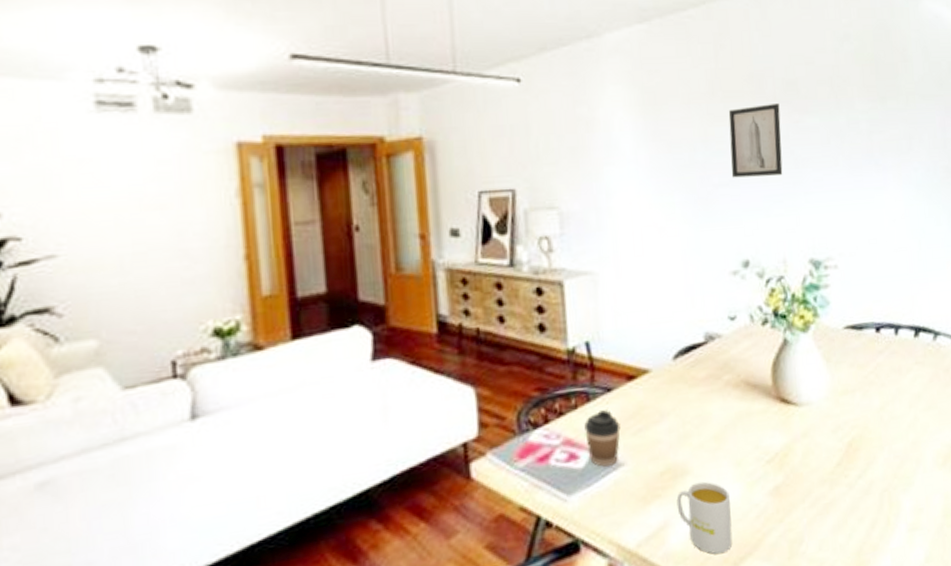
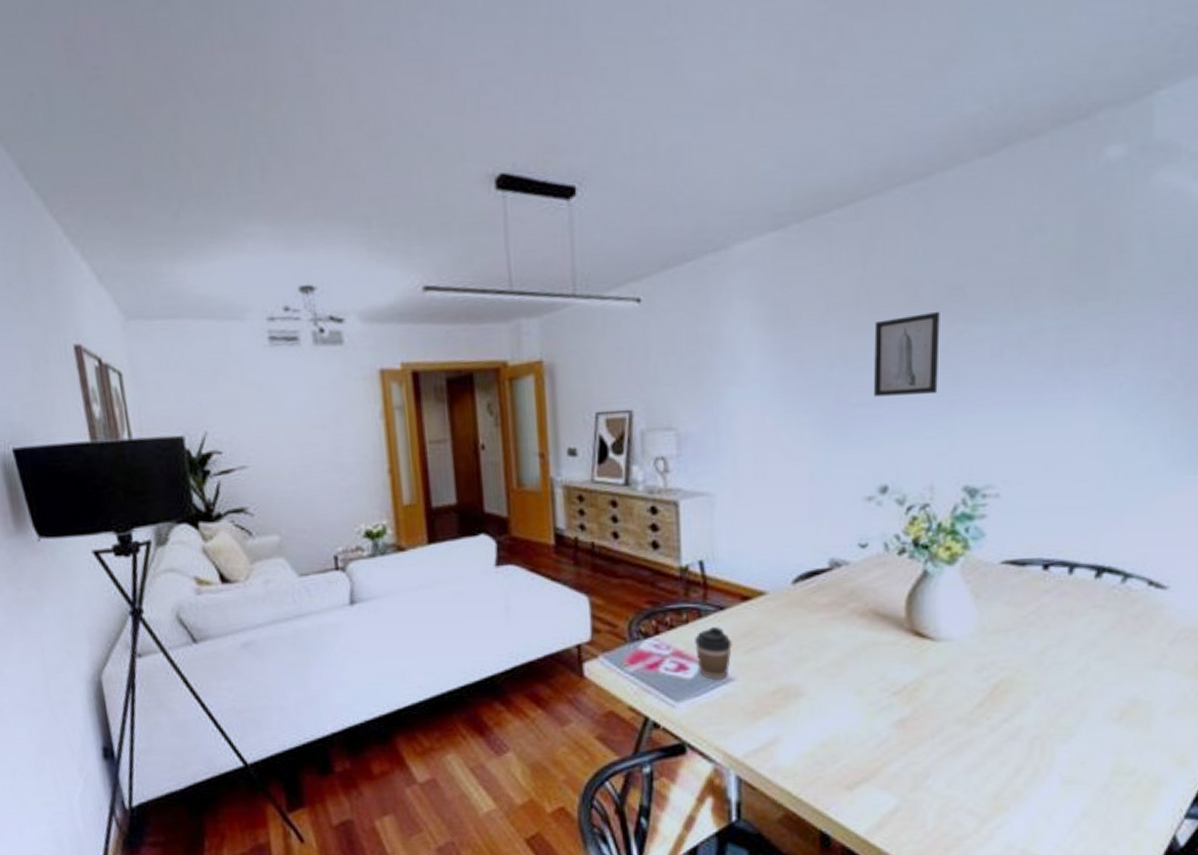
mug: present [676,481,733,555] -> none [788,705,847,776]

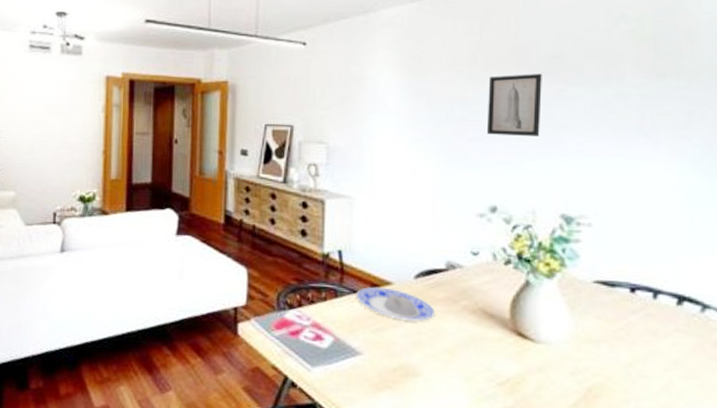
coffee cup: present [695,626,732,680] -> none [331,305,362,352]
plate: none [723,599,819,635] -> present [356,287,436,322]

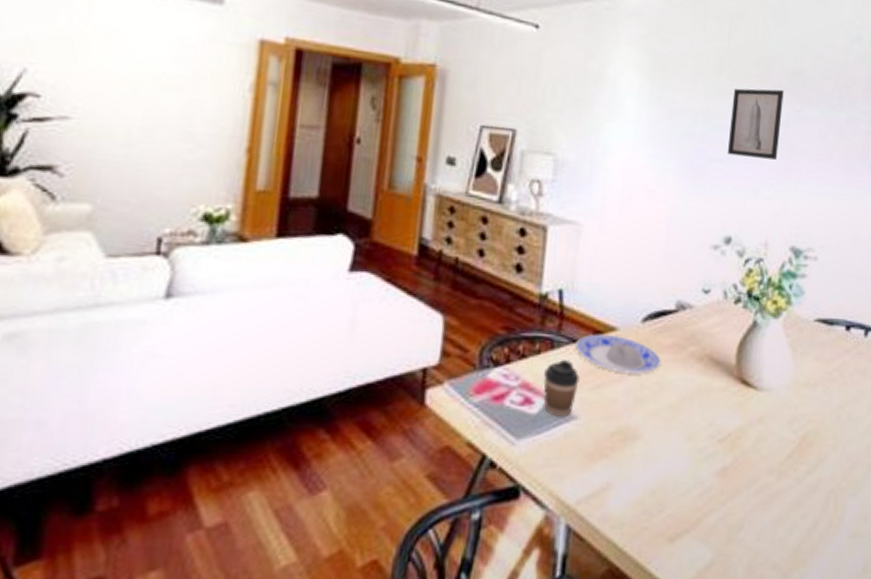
coffee cup: none [331,305,362,352] -> present [543,359,580,417]

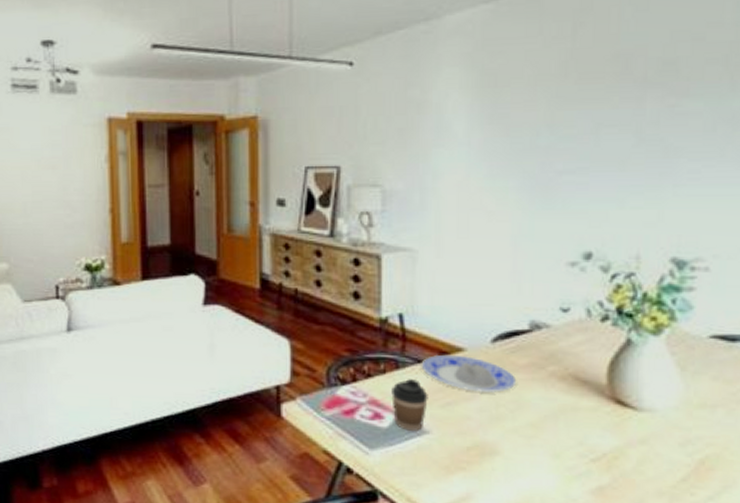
wall art: present [727,88,784,160] -> none [579,84,651,165]

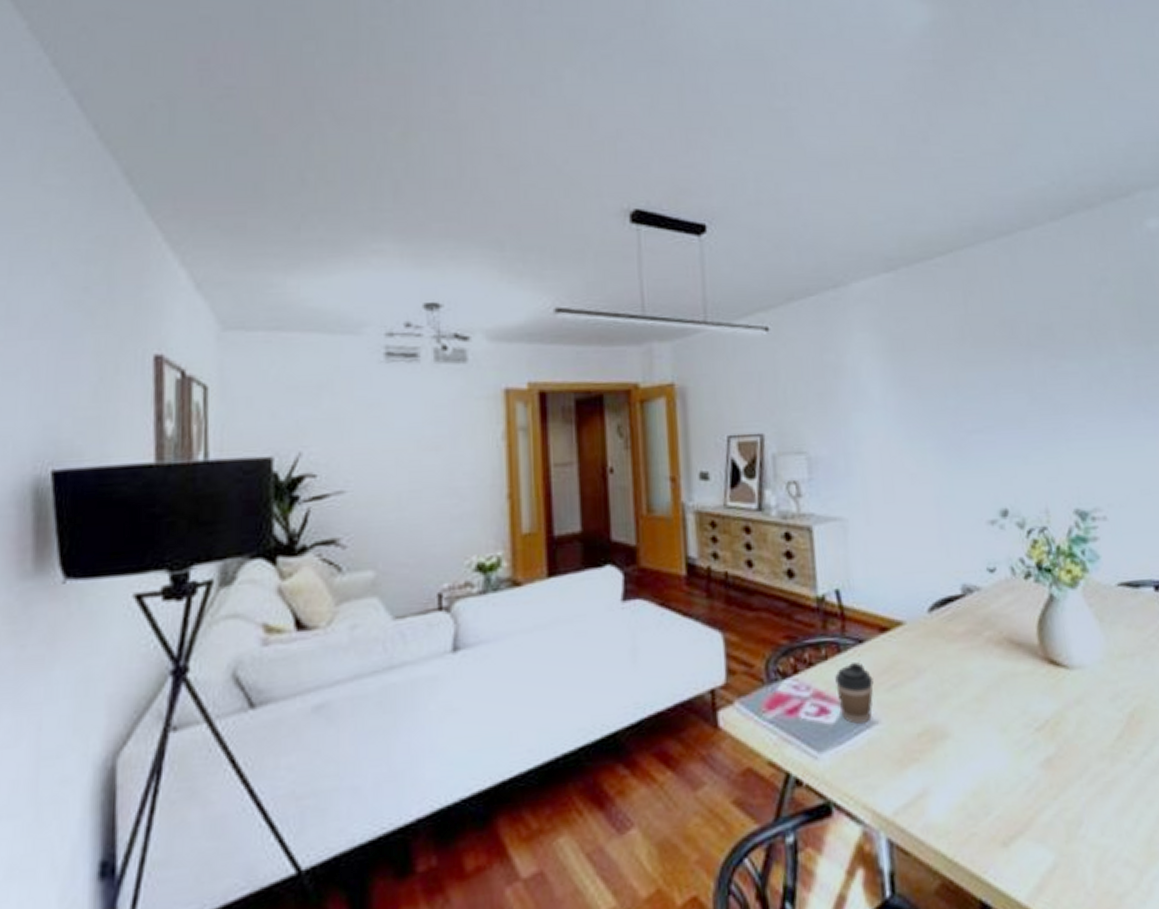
plate: present [421,354,517,393] -> none [862,629,958,669]

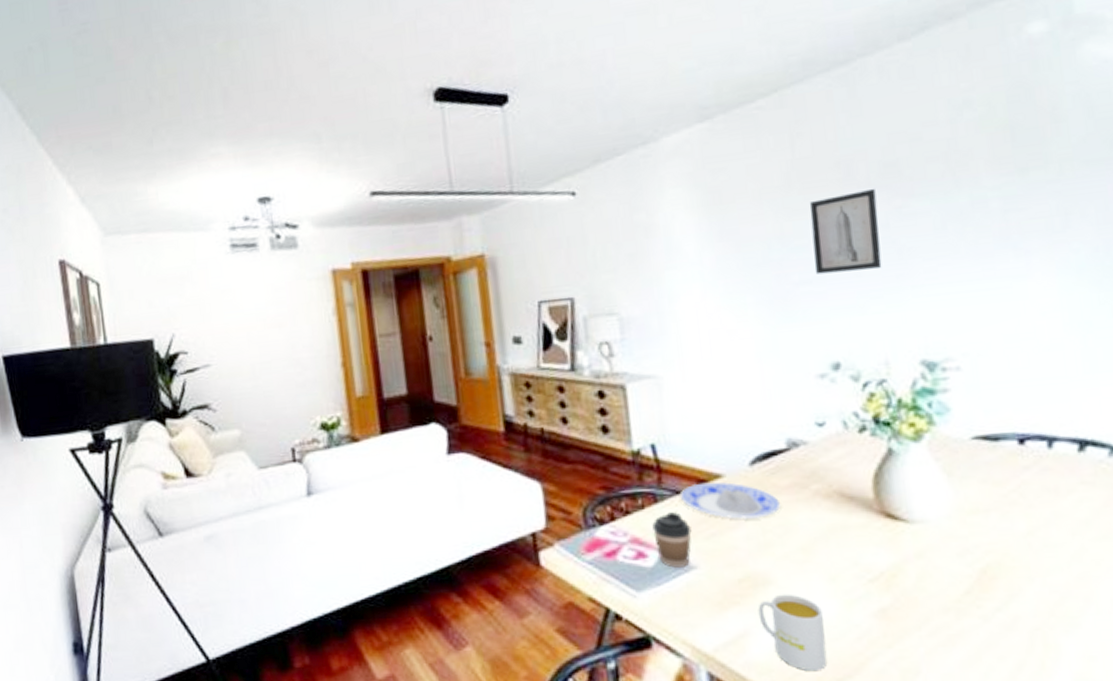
plate: none [862,629,958,669] -> present [680,482,782,519]
mug: none [936,747,1001,831] -> present [757,593,828,672]
wall art: none [980,347,1041,424] -> present [809,188,882,274]

